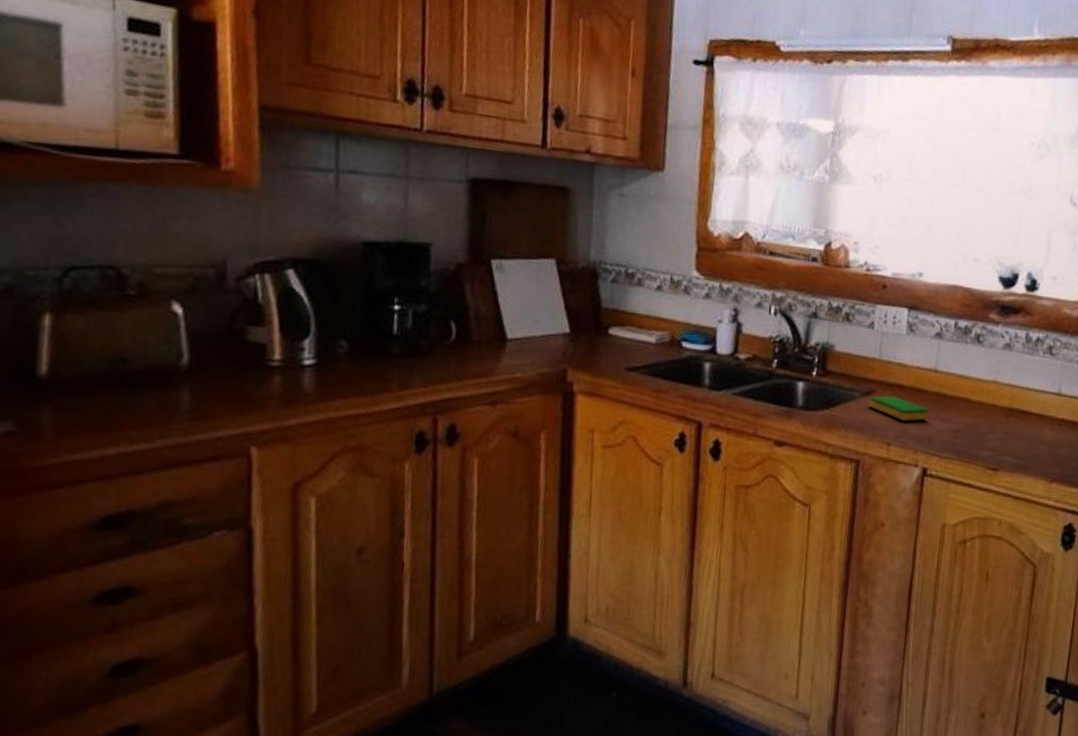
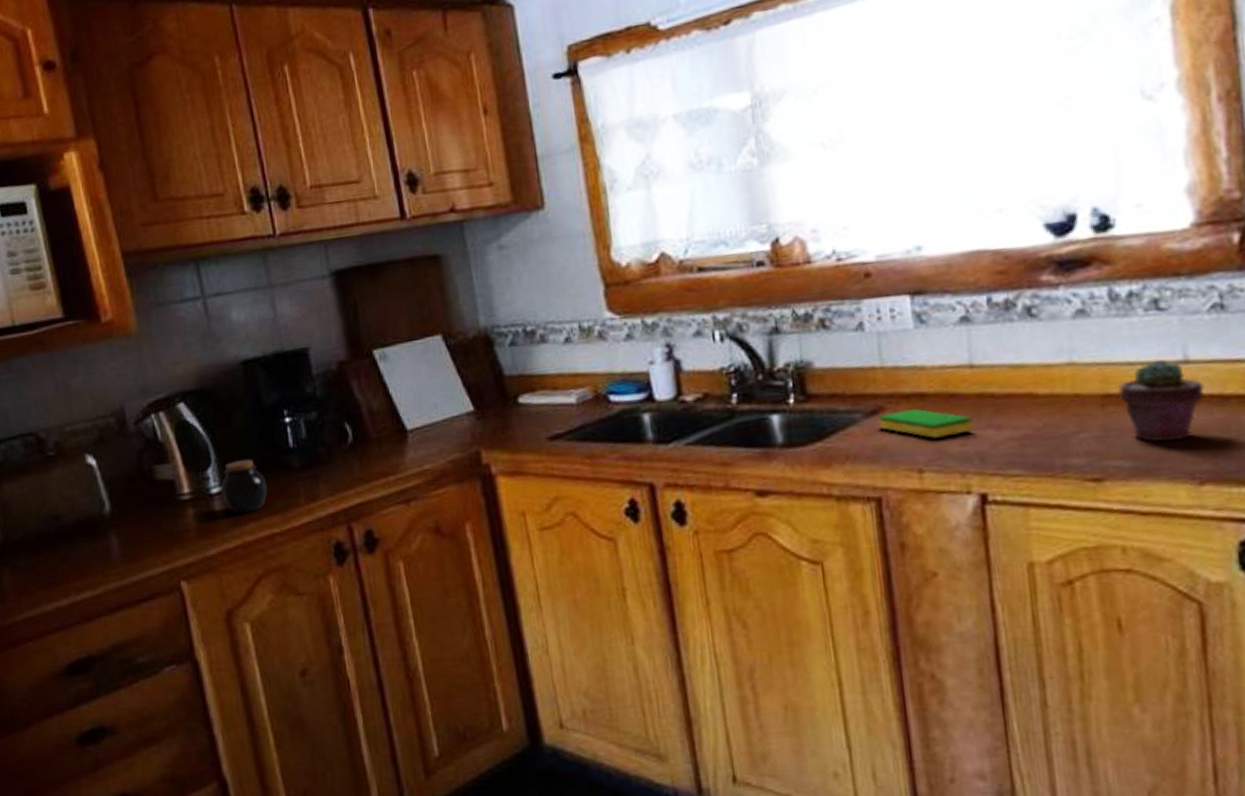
jar: none [314,336,363,389] -> present [221,458,268,513]
potted succulent: none [1018,390,1066,449] -> present [1118,359,1205,443]

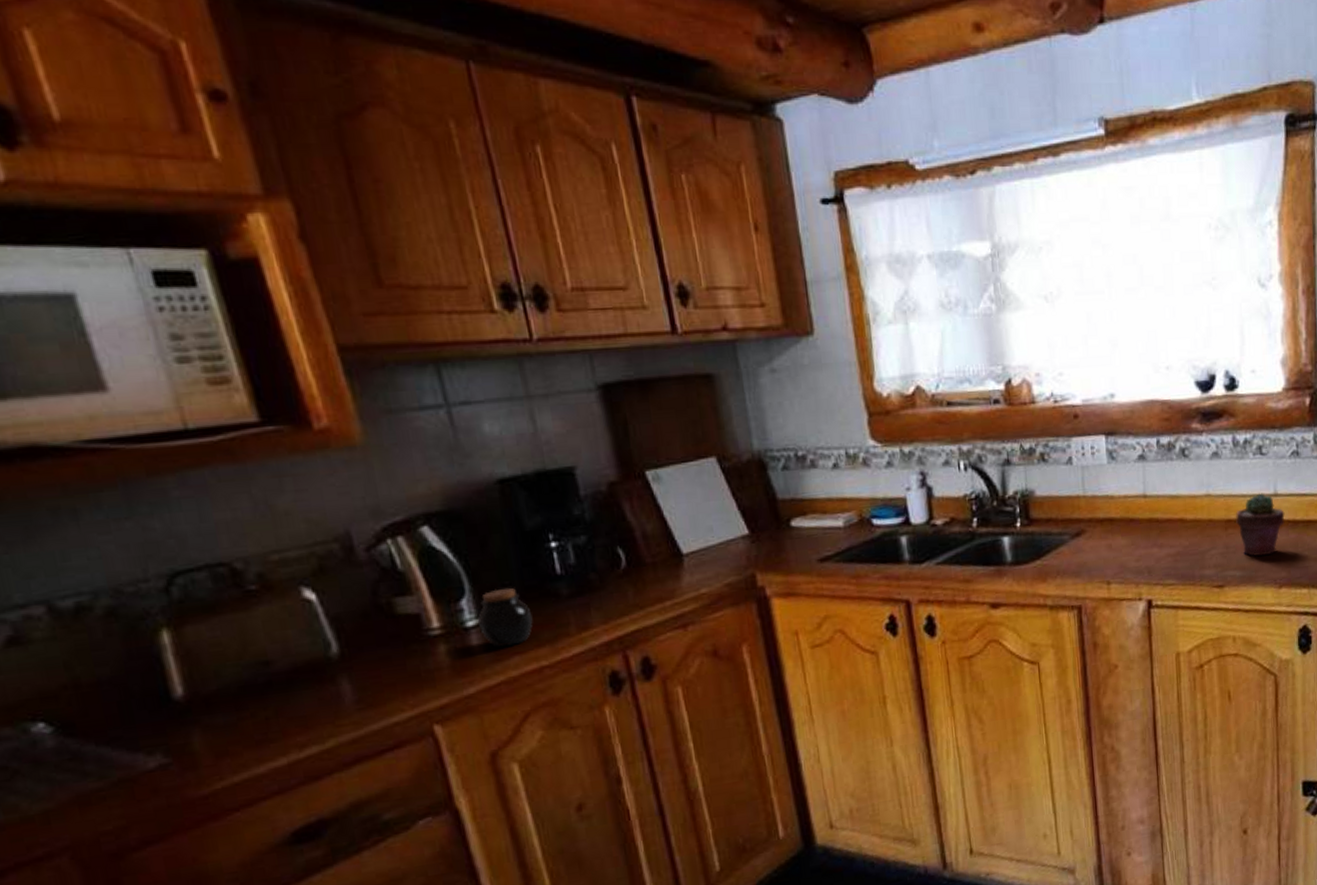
dish sponge: present [878,409,975,438] -> none [1081,531,1146,556]

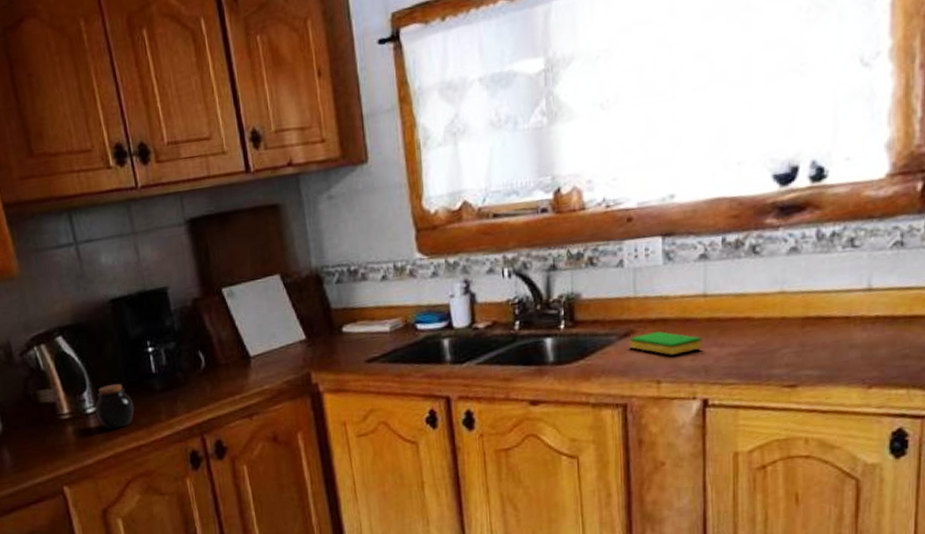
dish sponge: none [1081,531,1146,556] -> present [629,331,704,355]
potted succulent: present [1236,493,1285,557] -> none [816,288,881,356]

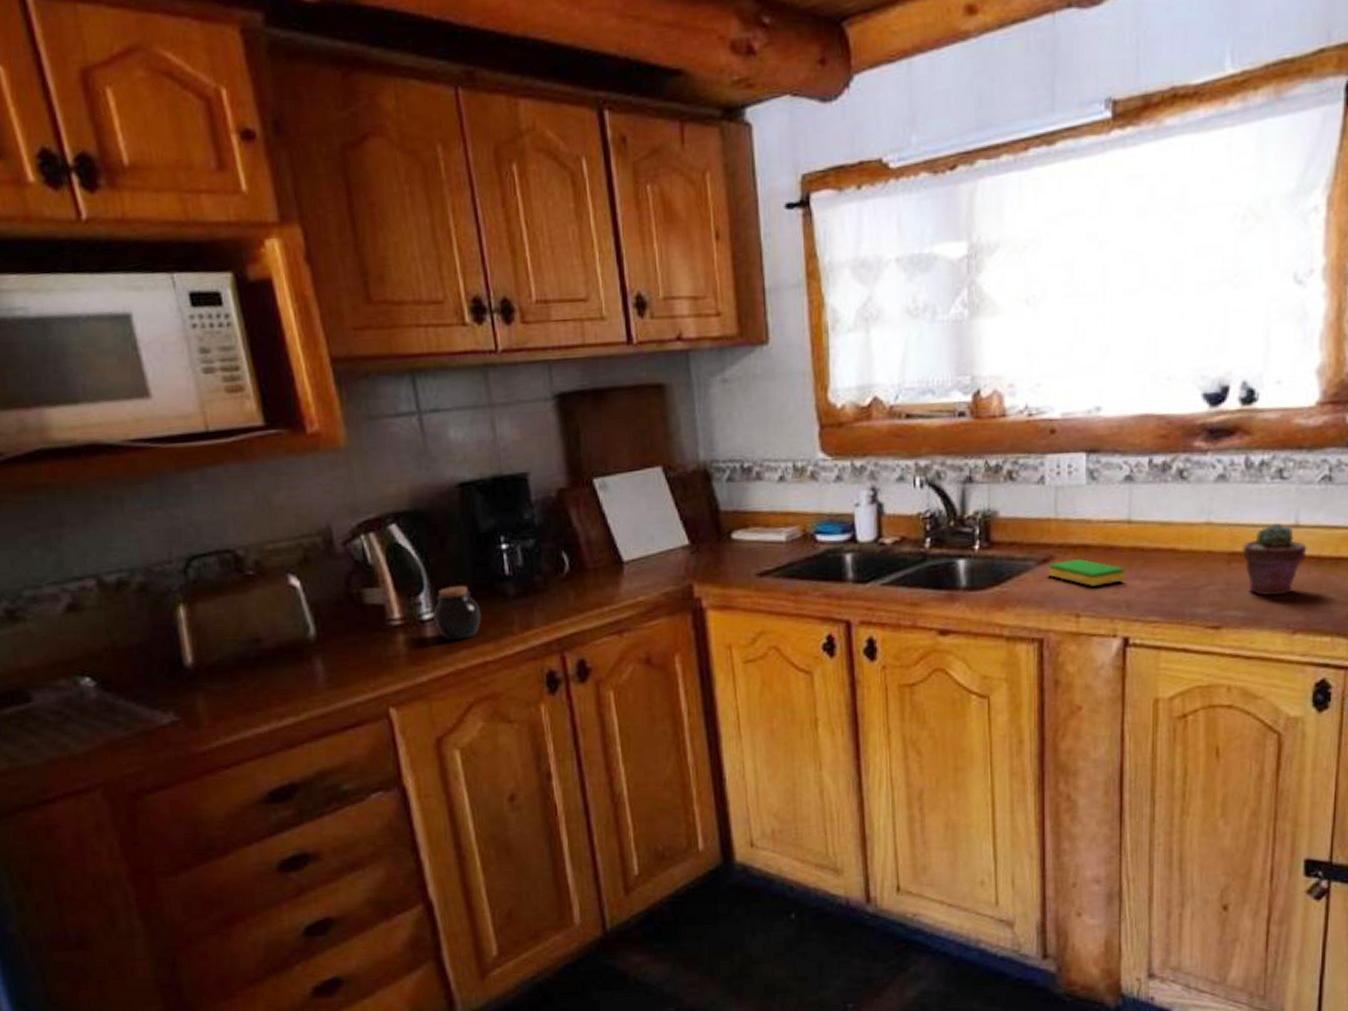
potted succulent: none [816,288,881,356] -> present [1242,523,1307,597]

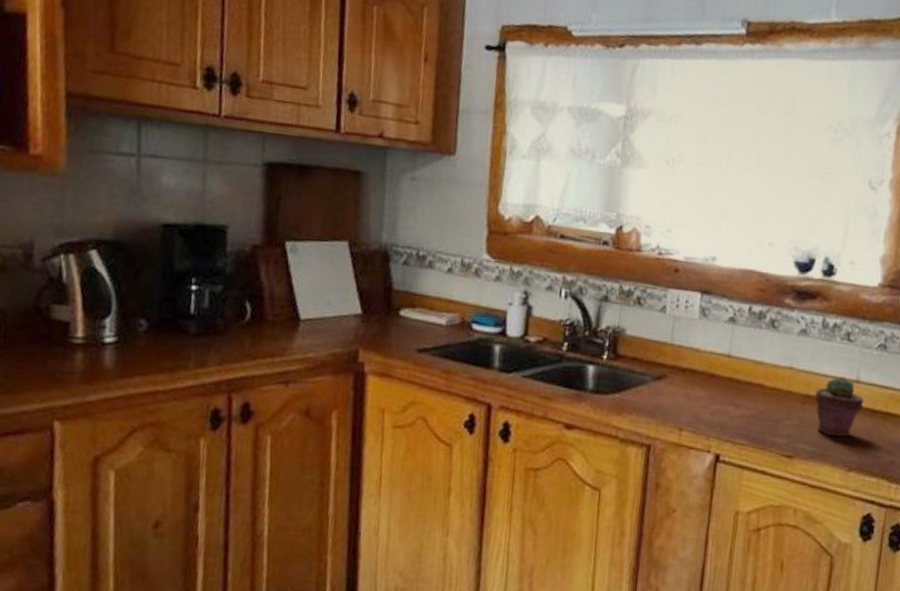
jar: present [433,585,481,640] -> none [115,315,161,367]
dish sponge: present [1048,559,1126,586] -> none [660,380,723,406]

